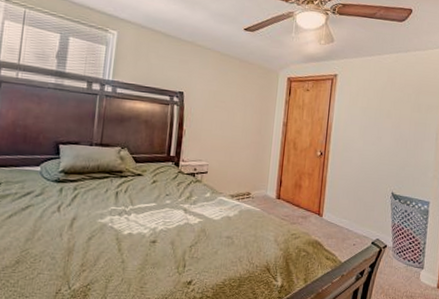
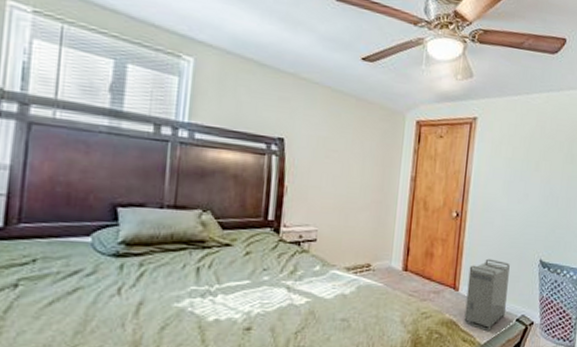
storage bin: none [327,190,366,251] -> present [464,258,510,331]

